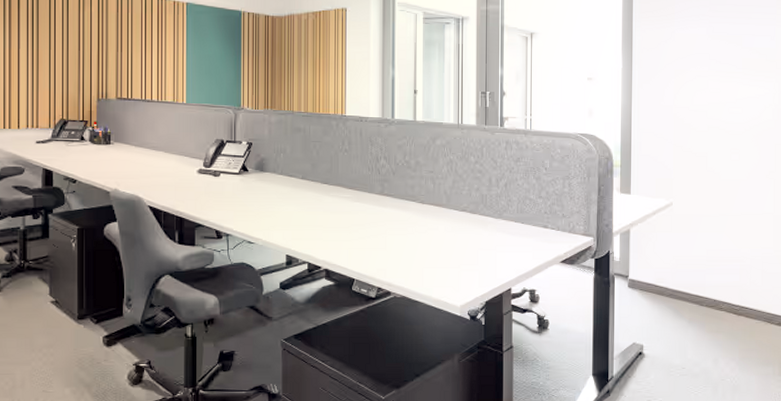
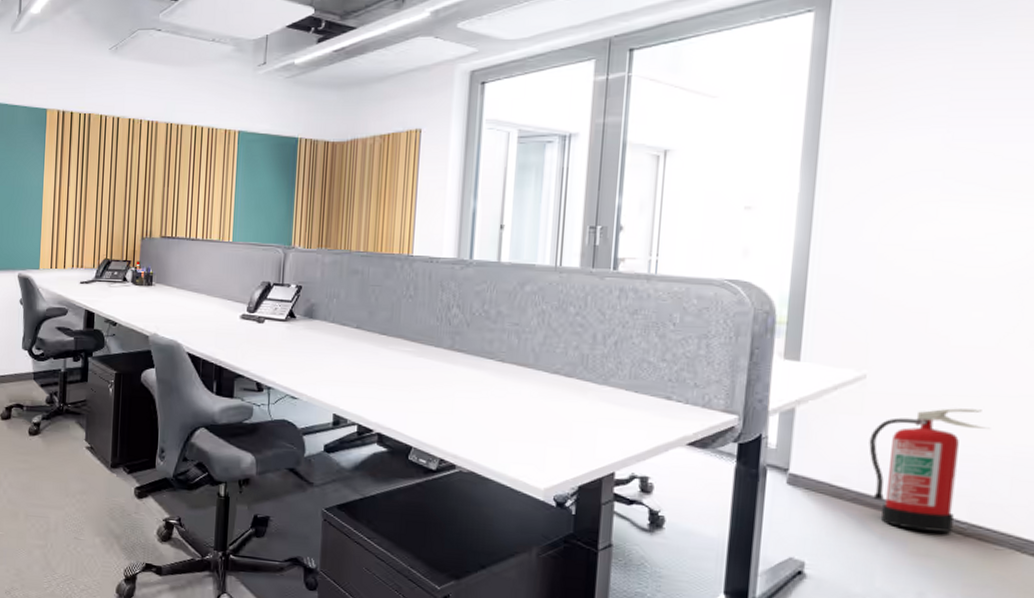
fire extinguisher: none [677,224,747,314] -> present [869,408,990,532]

